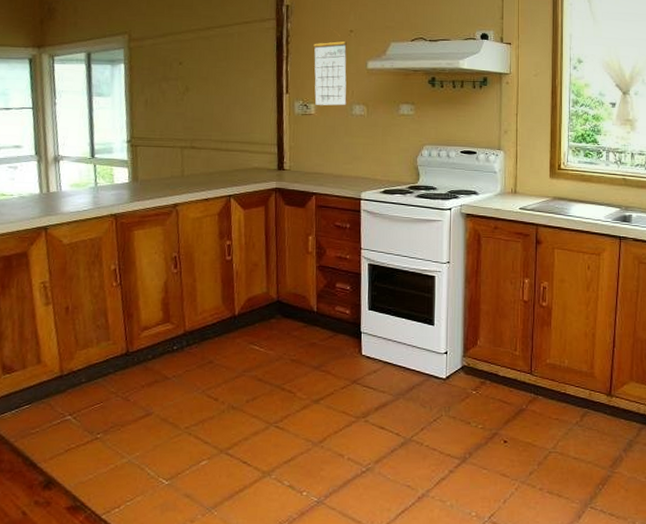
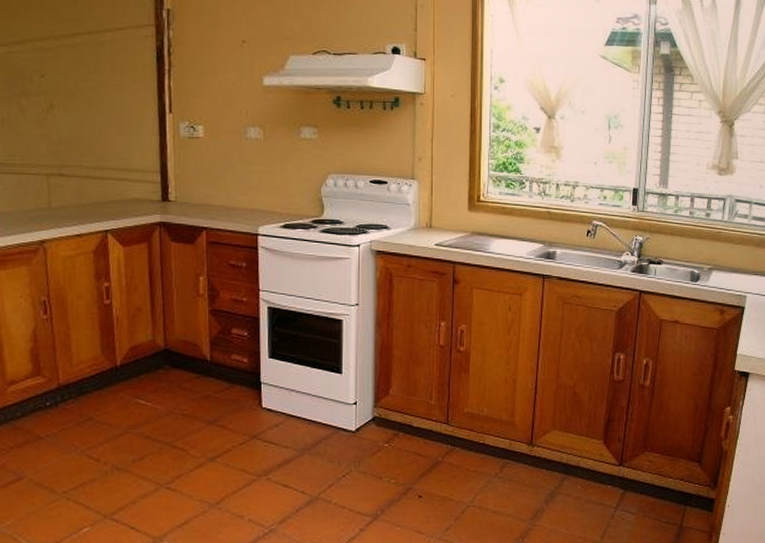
calendar: present [313,28,347,106] -> none [200,37,240,128]

